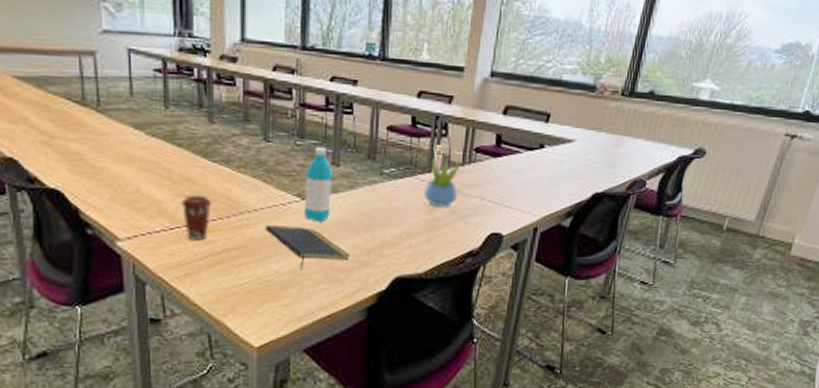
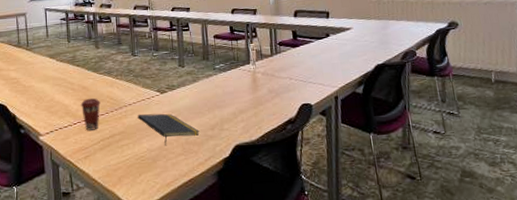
water bottle: present [303,146,334,222] -> none [162,55,182,109]
succulent plant: present [423,156,461,207] -> none [246,52,272,88]

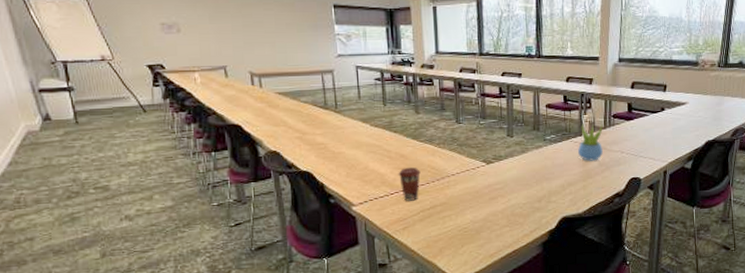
notepad: present [137,113,200,146] -> none [461,185,526,218]
succulent plant: none [246,52,272,88] -> present [577,124,603,161]

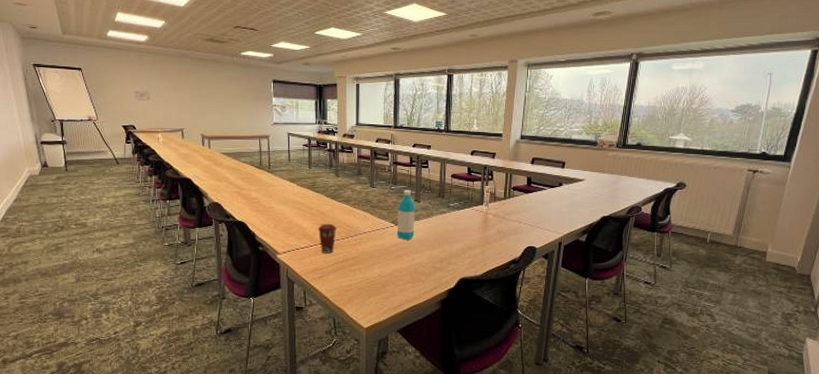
water bottle: none [488,123,509,180] -> present [396,189,416,240]
succulent plant: present [577,124,603,161] -> none [478,194,503,228]

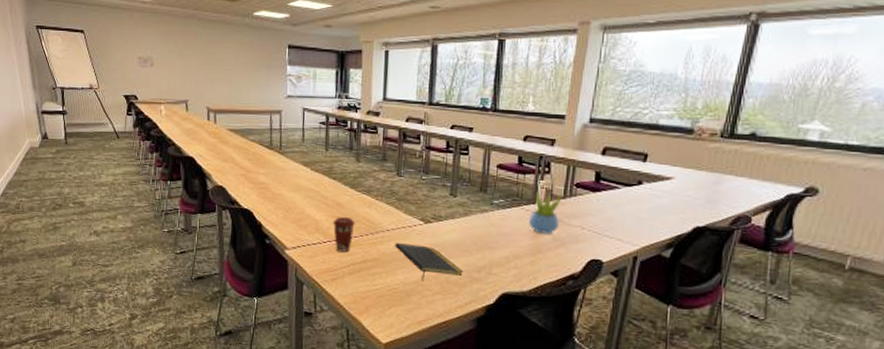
notepad: none [371,243,428,274] -> present [395,243,463,282]
water bottle: present [396,189,416,240] -> none [426,180,451,243]
succulent plant: none [478,194,503,228] -> present [528,190,562,234]

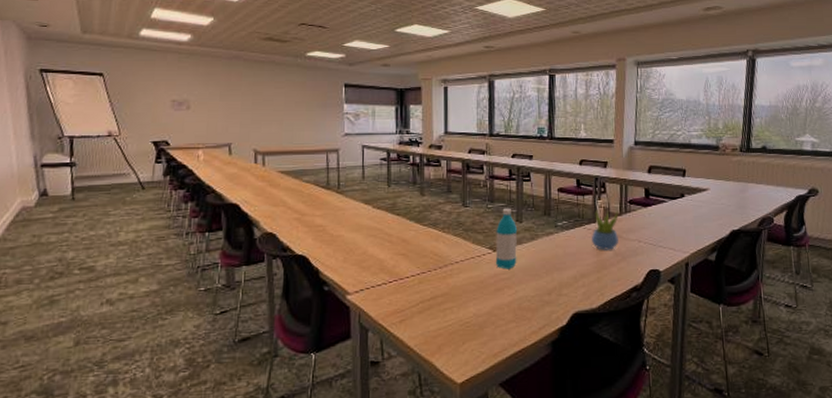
coffee cup: present [332,216,355,252] -> none [398,252,422,291]
notepad: present [395,243,463,282] -> none [465,274,535,312]
water bottle: none [426,180,451,243] -> present [495,208,518,269]

